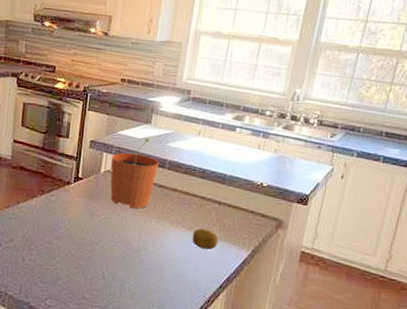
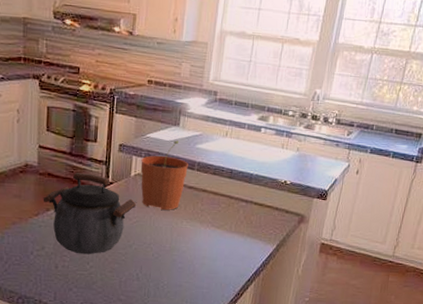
kettle: none [14,166,105,250] -> present [43,172,136,255]
fruit: present [192,228,219,250] -> none [221,226,246,247]

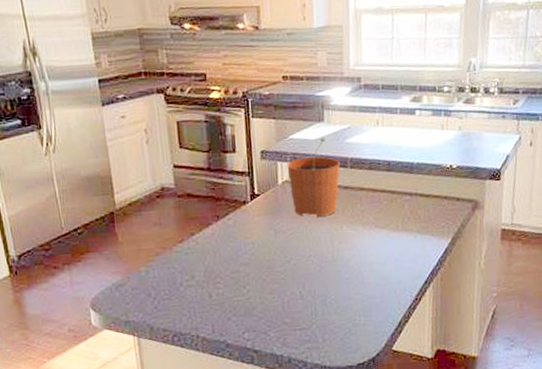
kettle: present [43,172,136,255] -> none [185,188,288,279]

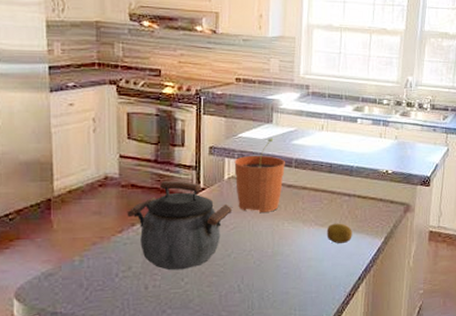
kettle: none [185,188,288,279] -> present [127,180,232,271]
fruit: none [388,224,416,247] -> present [326,223,352,244]

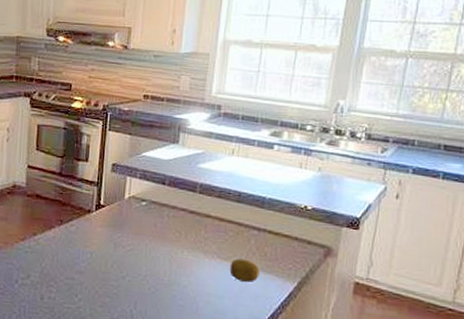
kettle: present [127,180,232,271] -> none [30,193,130,286]
plant pot: present [234,138,285,212] -> none [135,159,189,238]

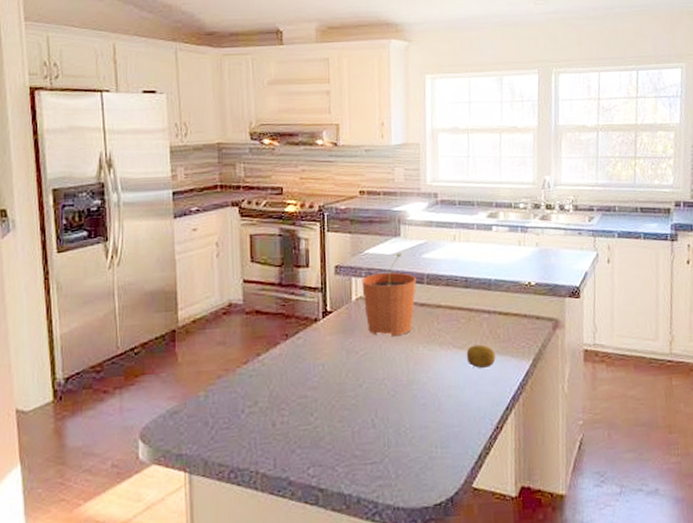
plant pot: none [135,159,189,238] -> present [361,252,417,336]

